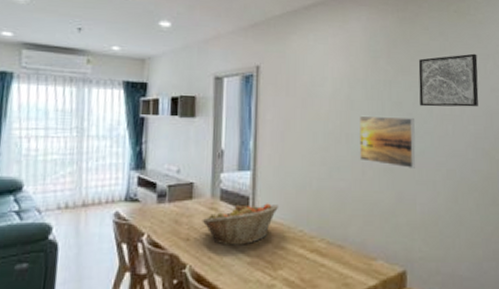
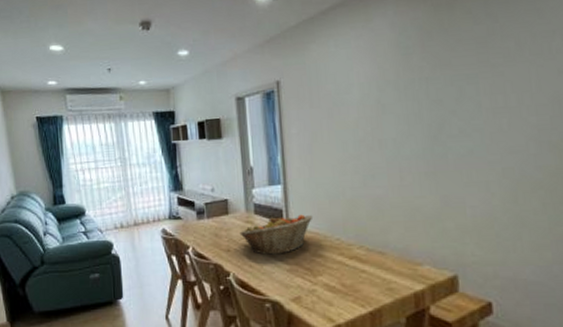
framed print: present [359,115,416,168] -> none [393,115,462,170]
wall art: present [418,53,479,107] -> none [460,32,542,102]

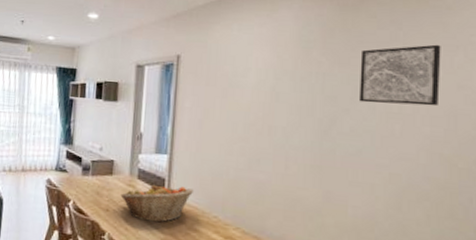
wall art: none [460,32,542,102] -> present [360,44,441,107]

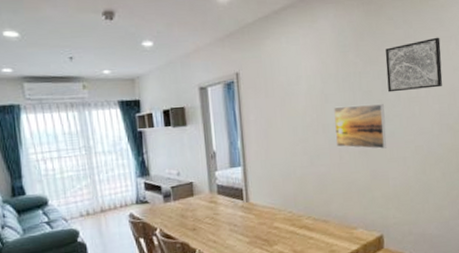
fruit basket: present [120,184,194,223] -> none [204,192,270,231]
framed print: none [282,108,351,168] -> present [334,103,386,149]

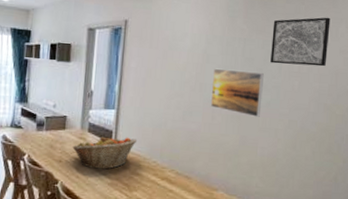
fruit basket: none [204,192,270,231] -> present [72,136,138,170]

